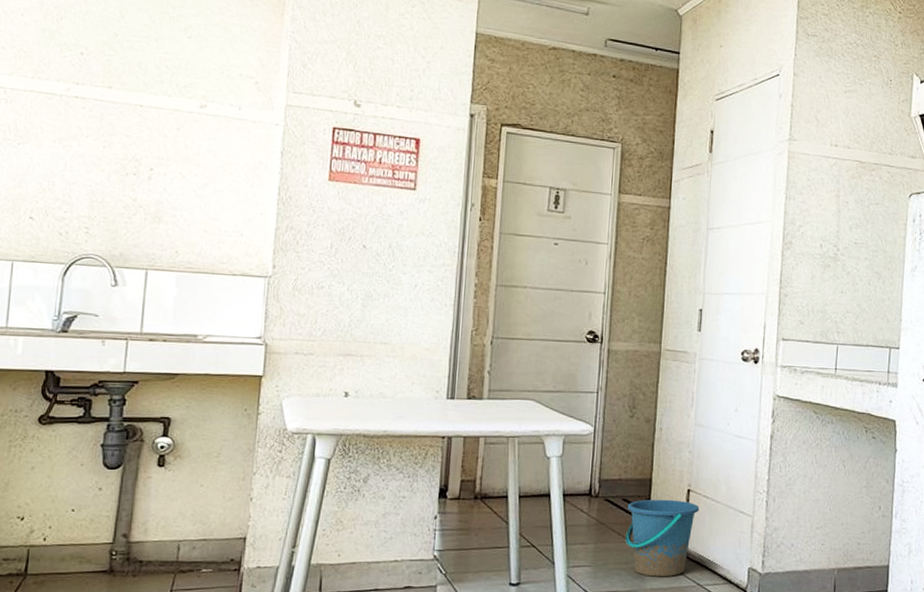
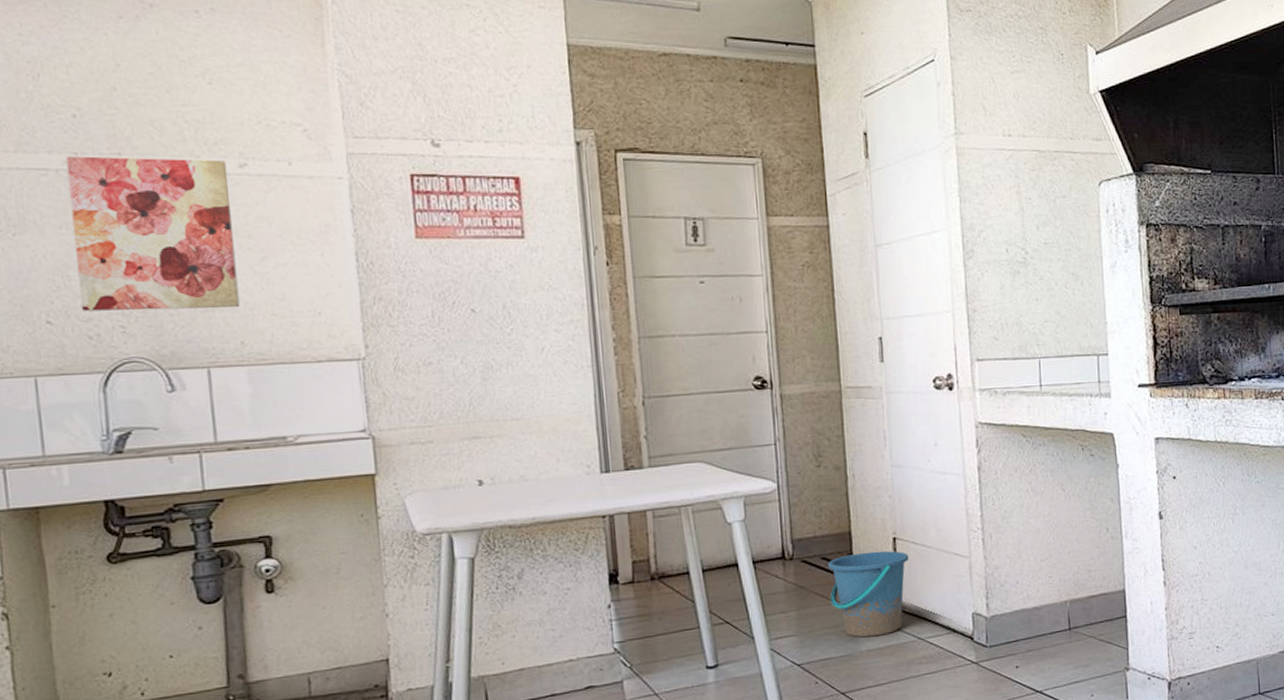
wall art: none [58,85,191,223] -> present [66,156,240,311]

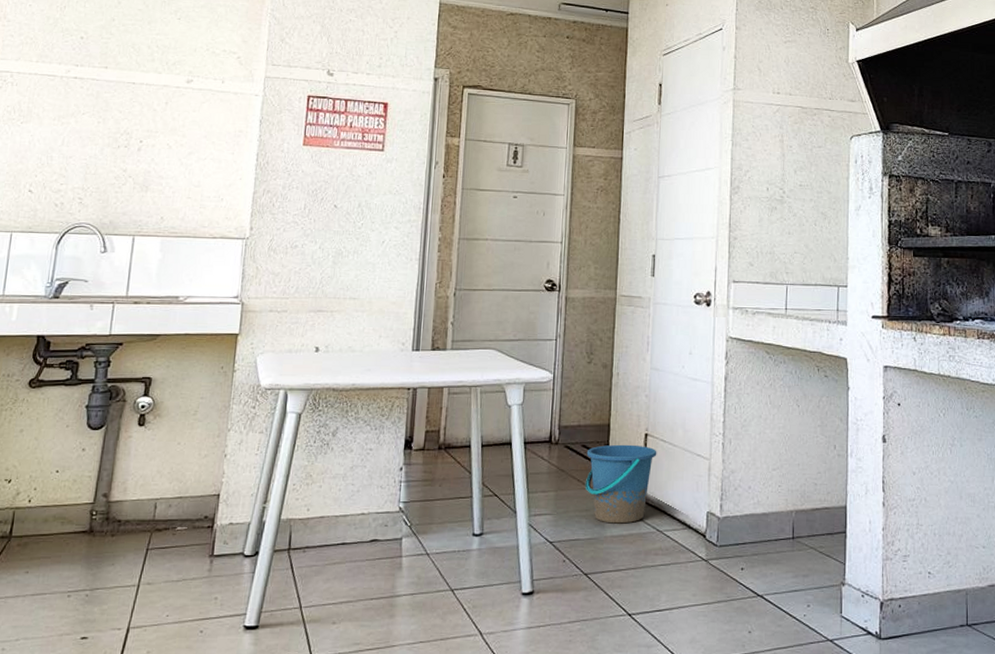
wall art: present [66,156,240,311] -> none [55,67,179,190]

